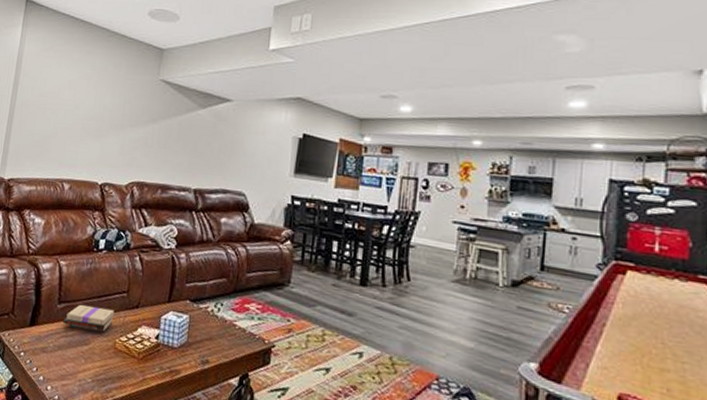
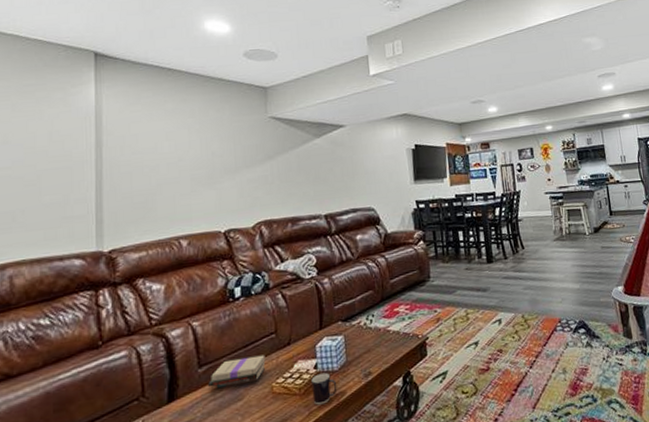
mug: none [148,344,174,376] -> present [310,372,337,405]

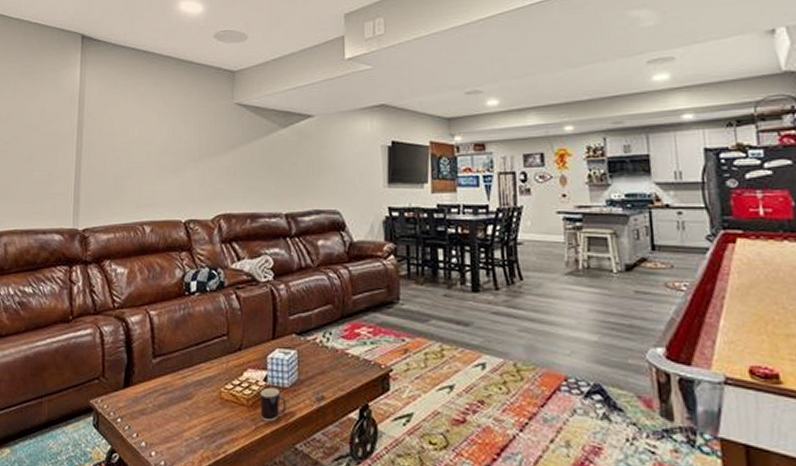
books: present [208,354,266,389] -> none [161,355,216,383]

